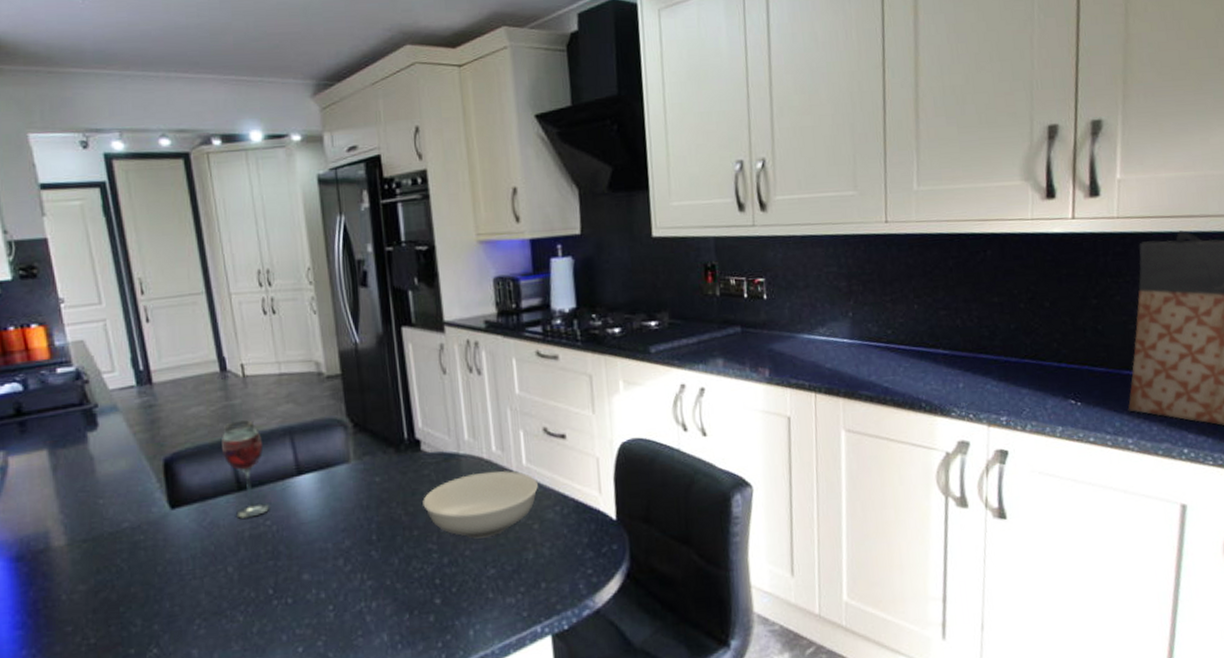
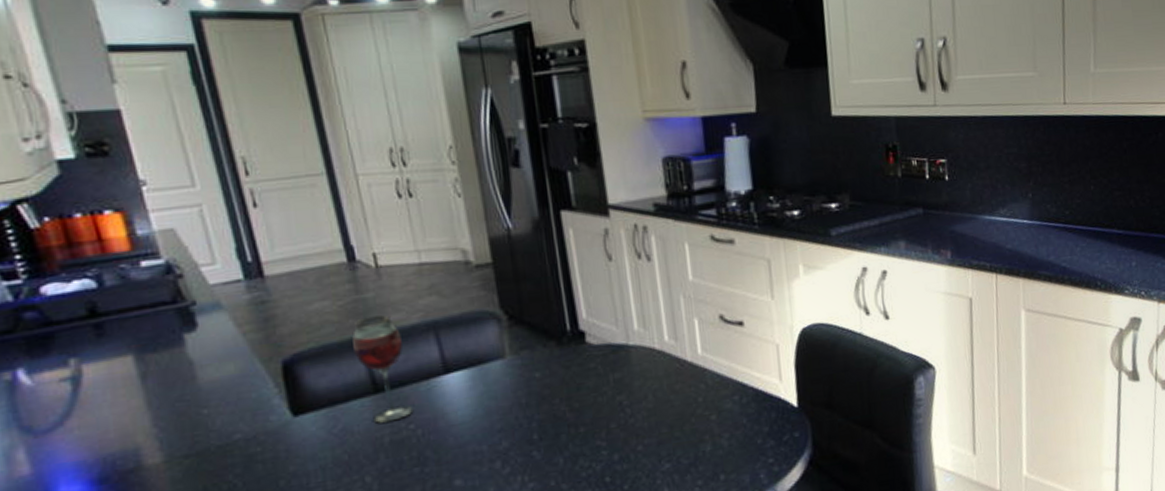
bowl: present [422,471,538,539] -> none [589,361,715,433]

